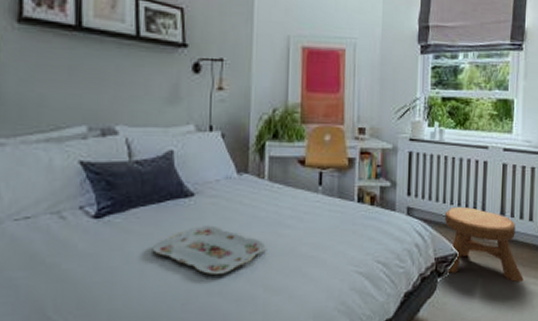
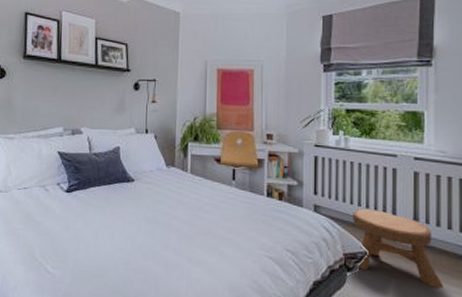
serving tray: present [152,225,266,276] -> none [104,204,189,244]

